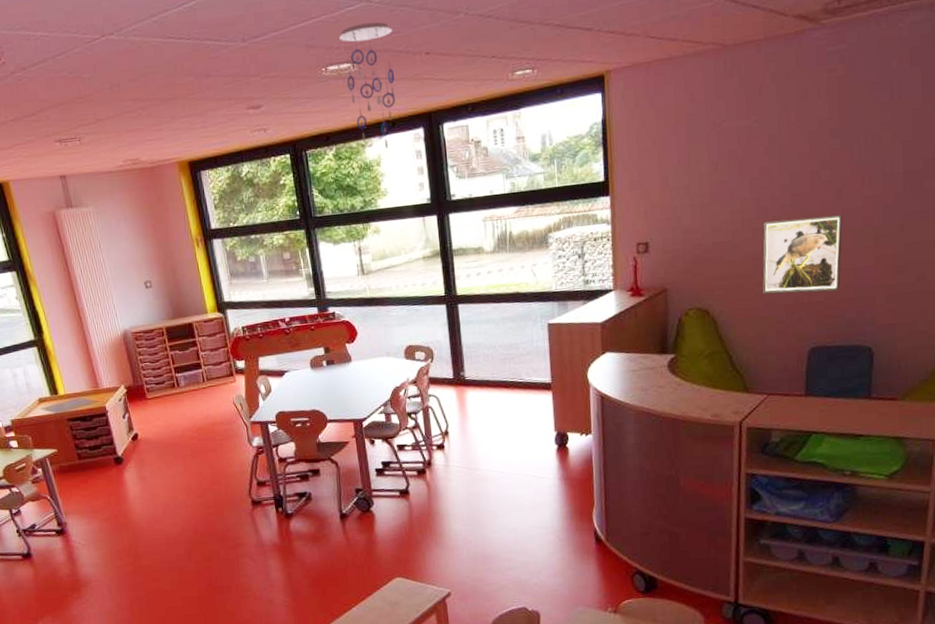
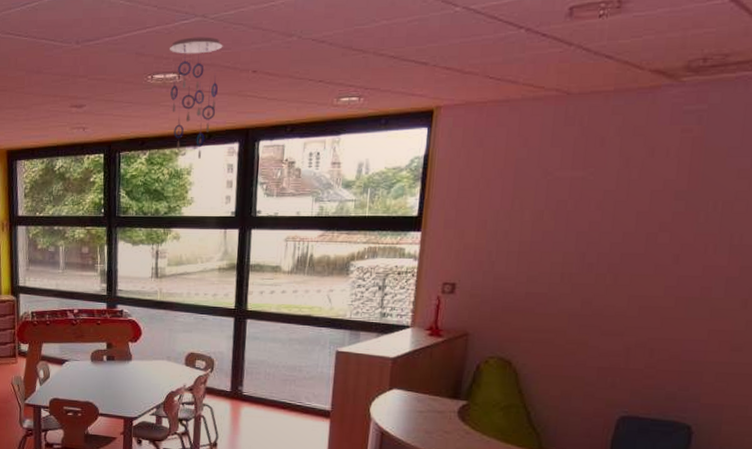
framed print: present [763,215,843,294] -> none [575,278,677,362]

